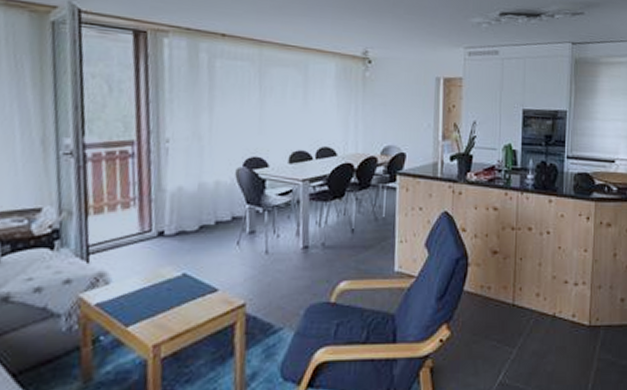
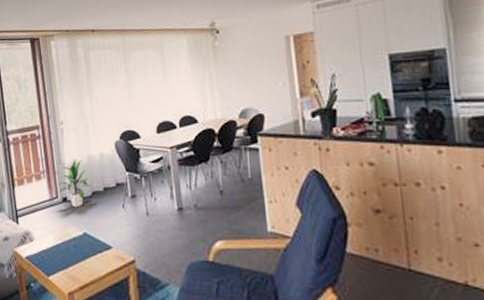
indoor plant: none [152,185,200,244] -> present [57,158,91,208]

